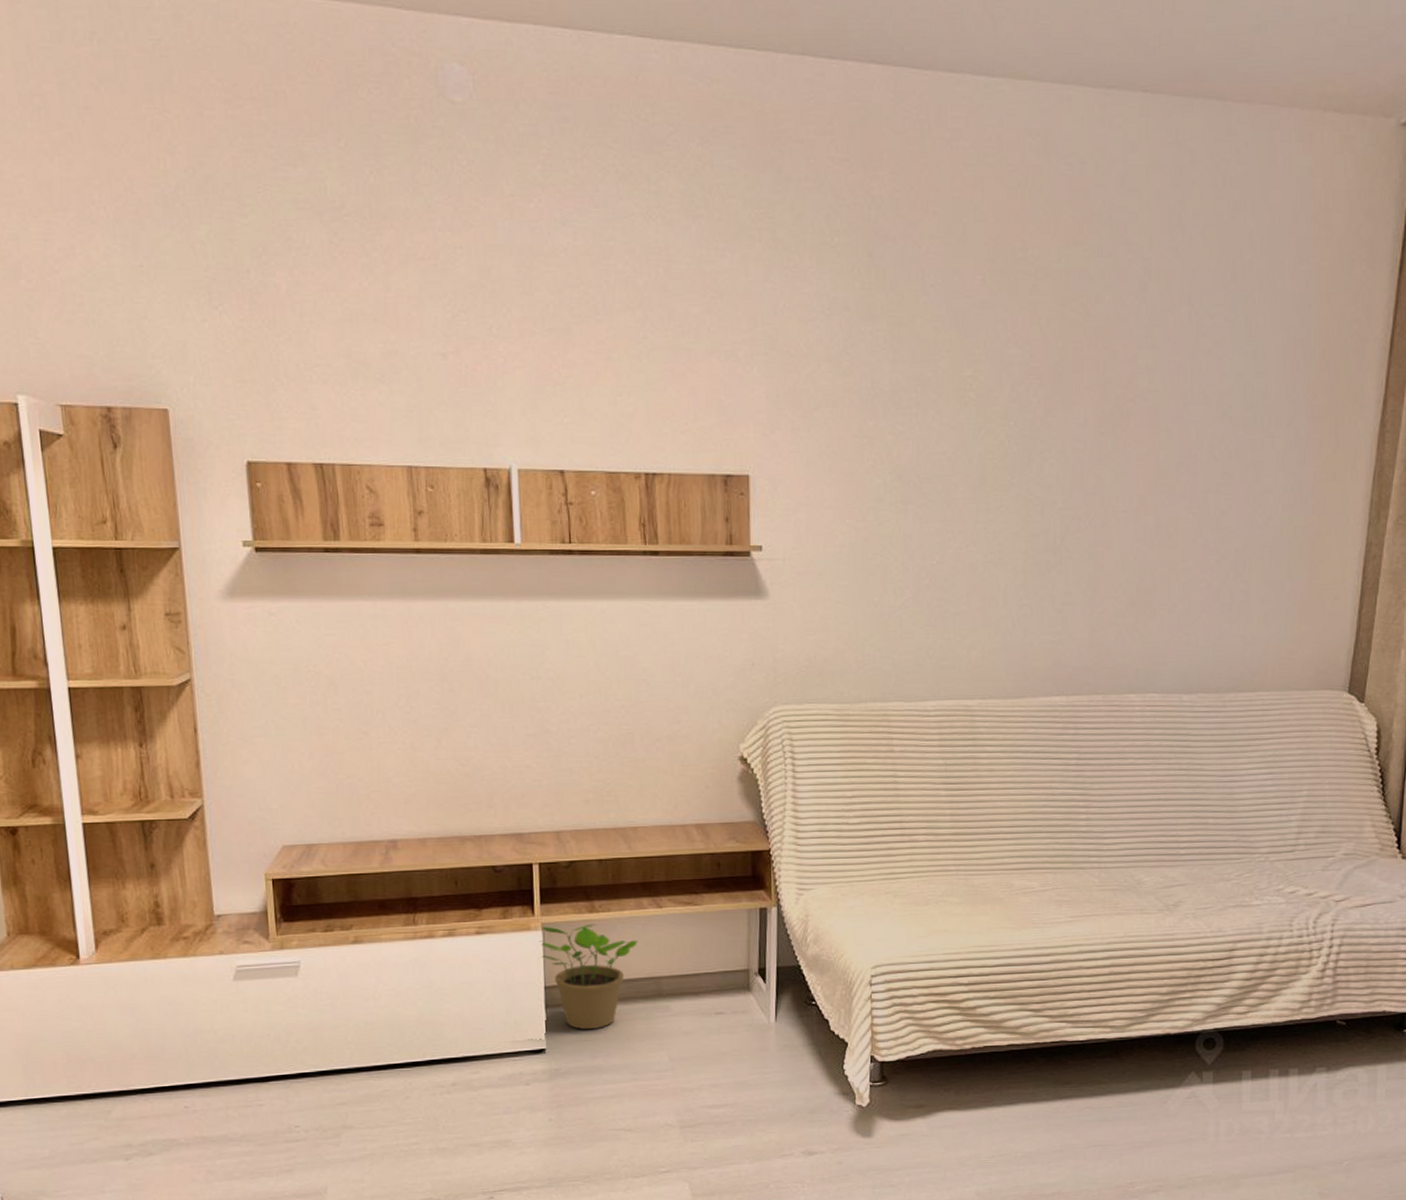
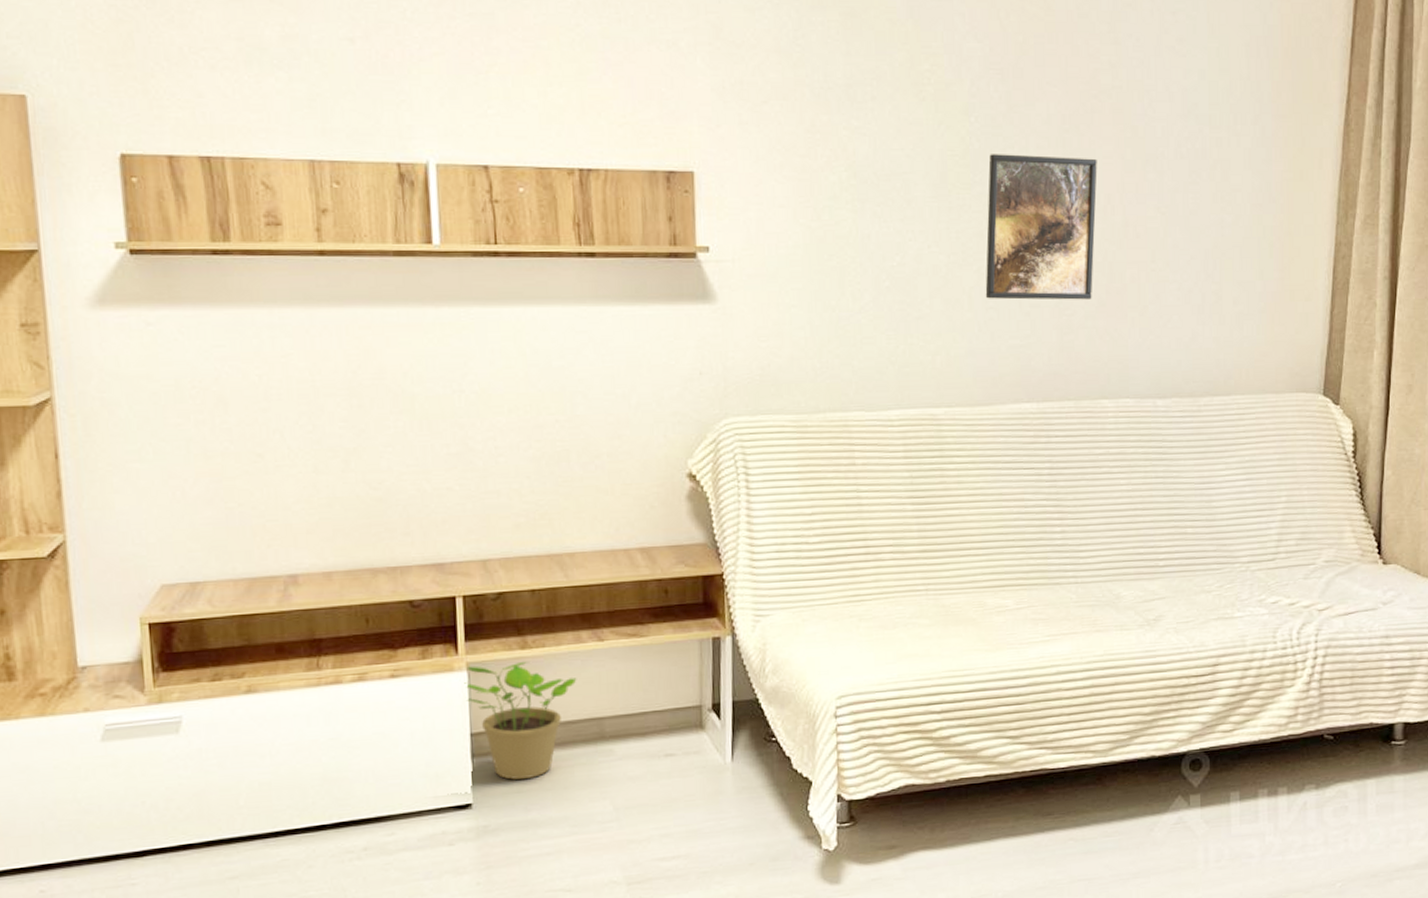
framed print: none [1020,457,1131,598] -> present [985,154,1097,300]

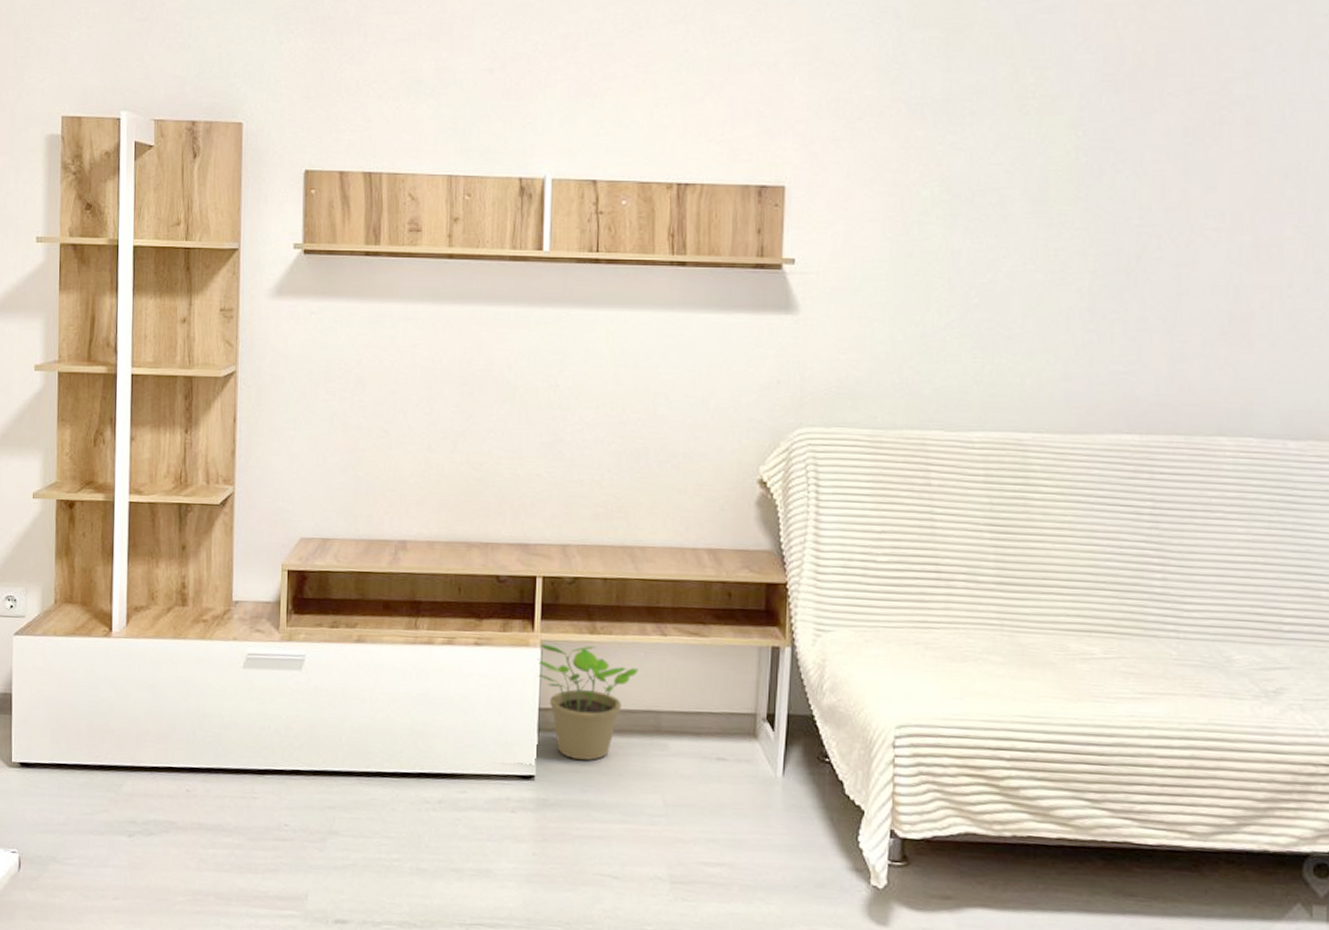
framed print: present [985,154,1097,300] -> none [1085,169,1225,326]

